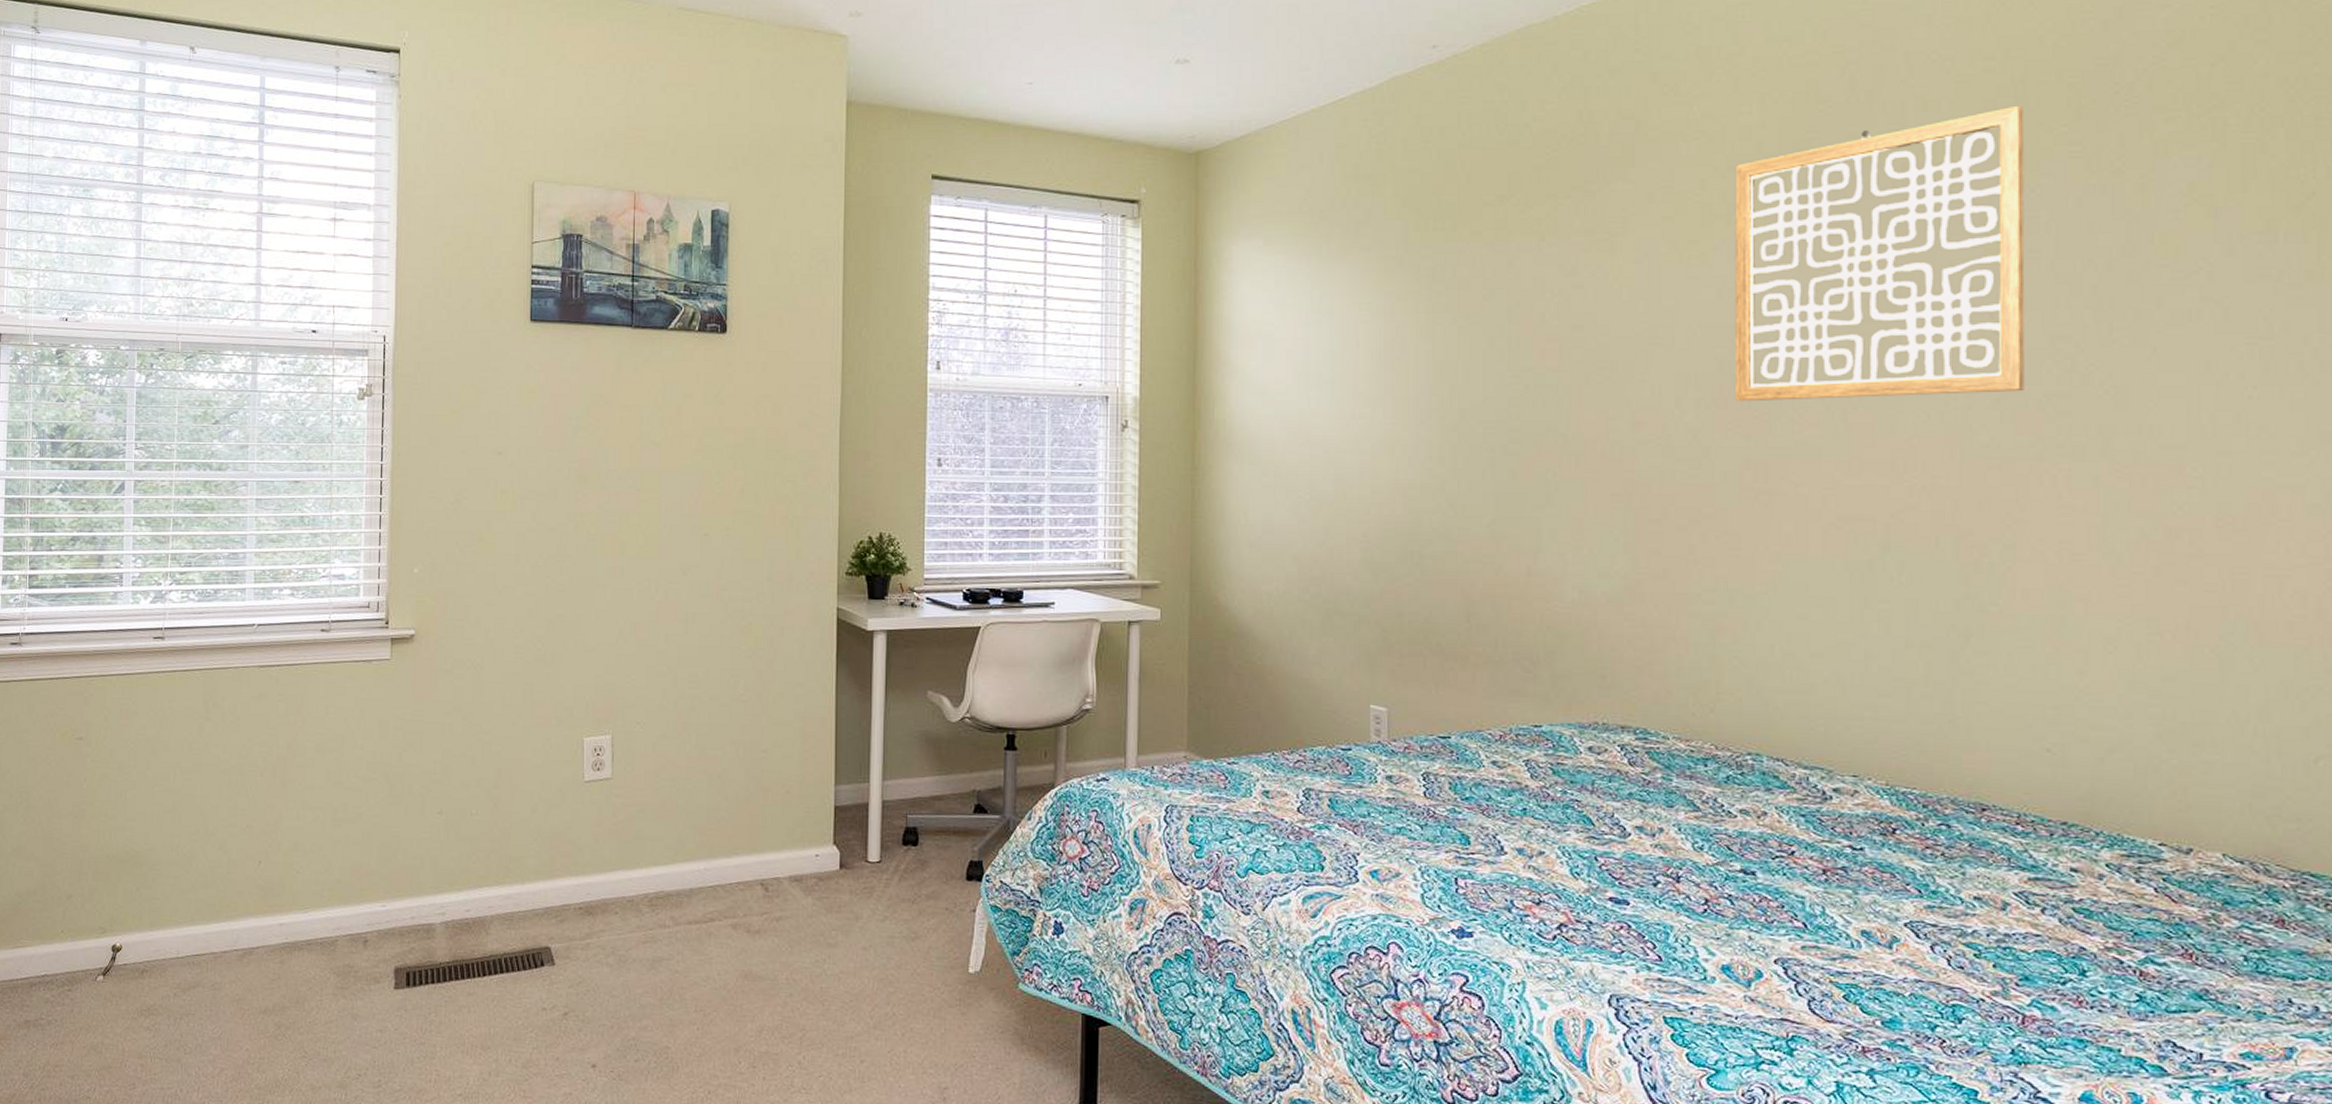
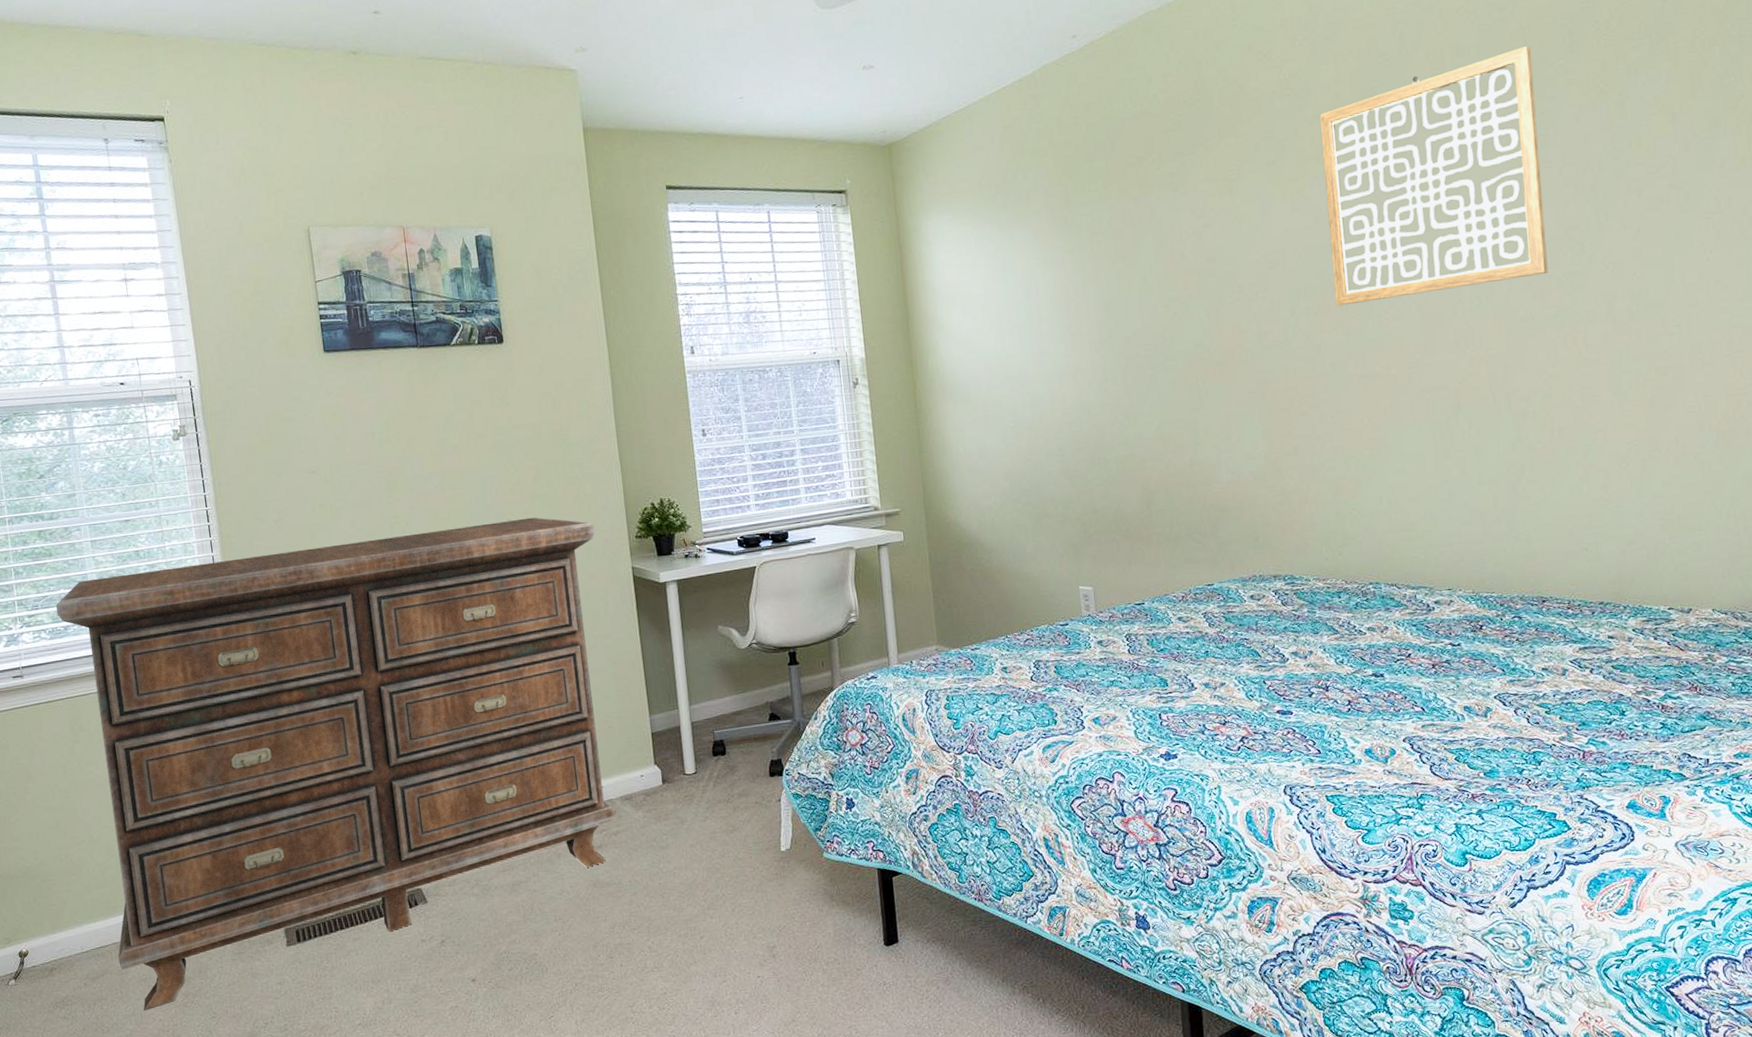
dresser: none [209,535,802,1036] -> present [55,517,617,1010]

